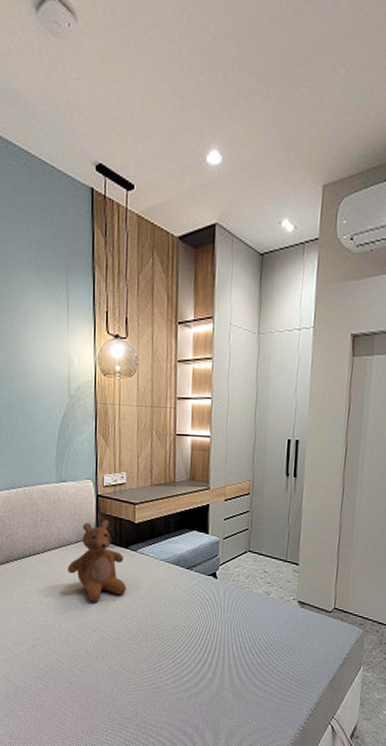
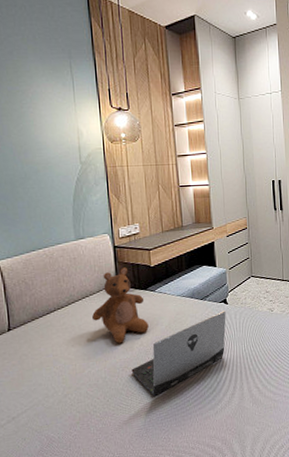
laptop computer: none [103,585,214,665] -> present [131,310,226,396]

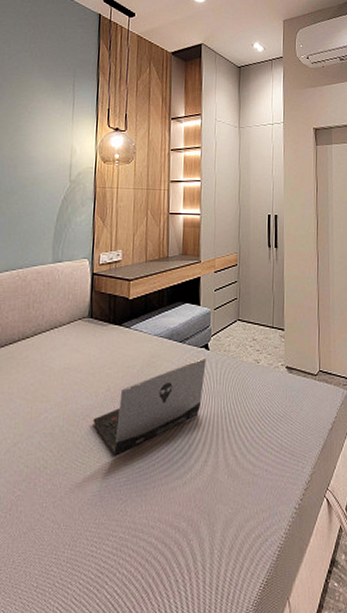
teddy bear: present [92,267,149,344] -> none [58,298,119,386]

